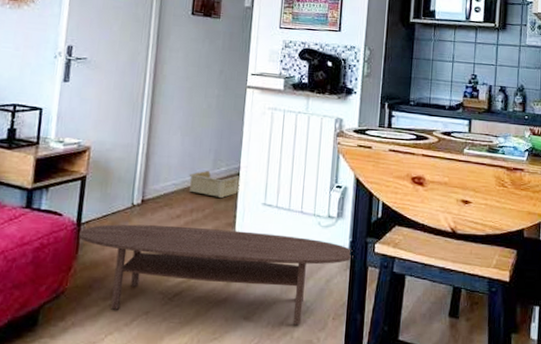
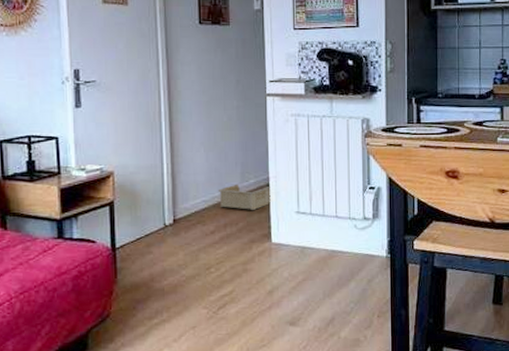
coffee table: present [79,224,353,325] -> none [115,240,393,328]

